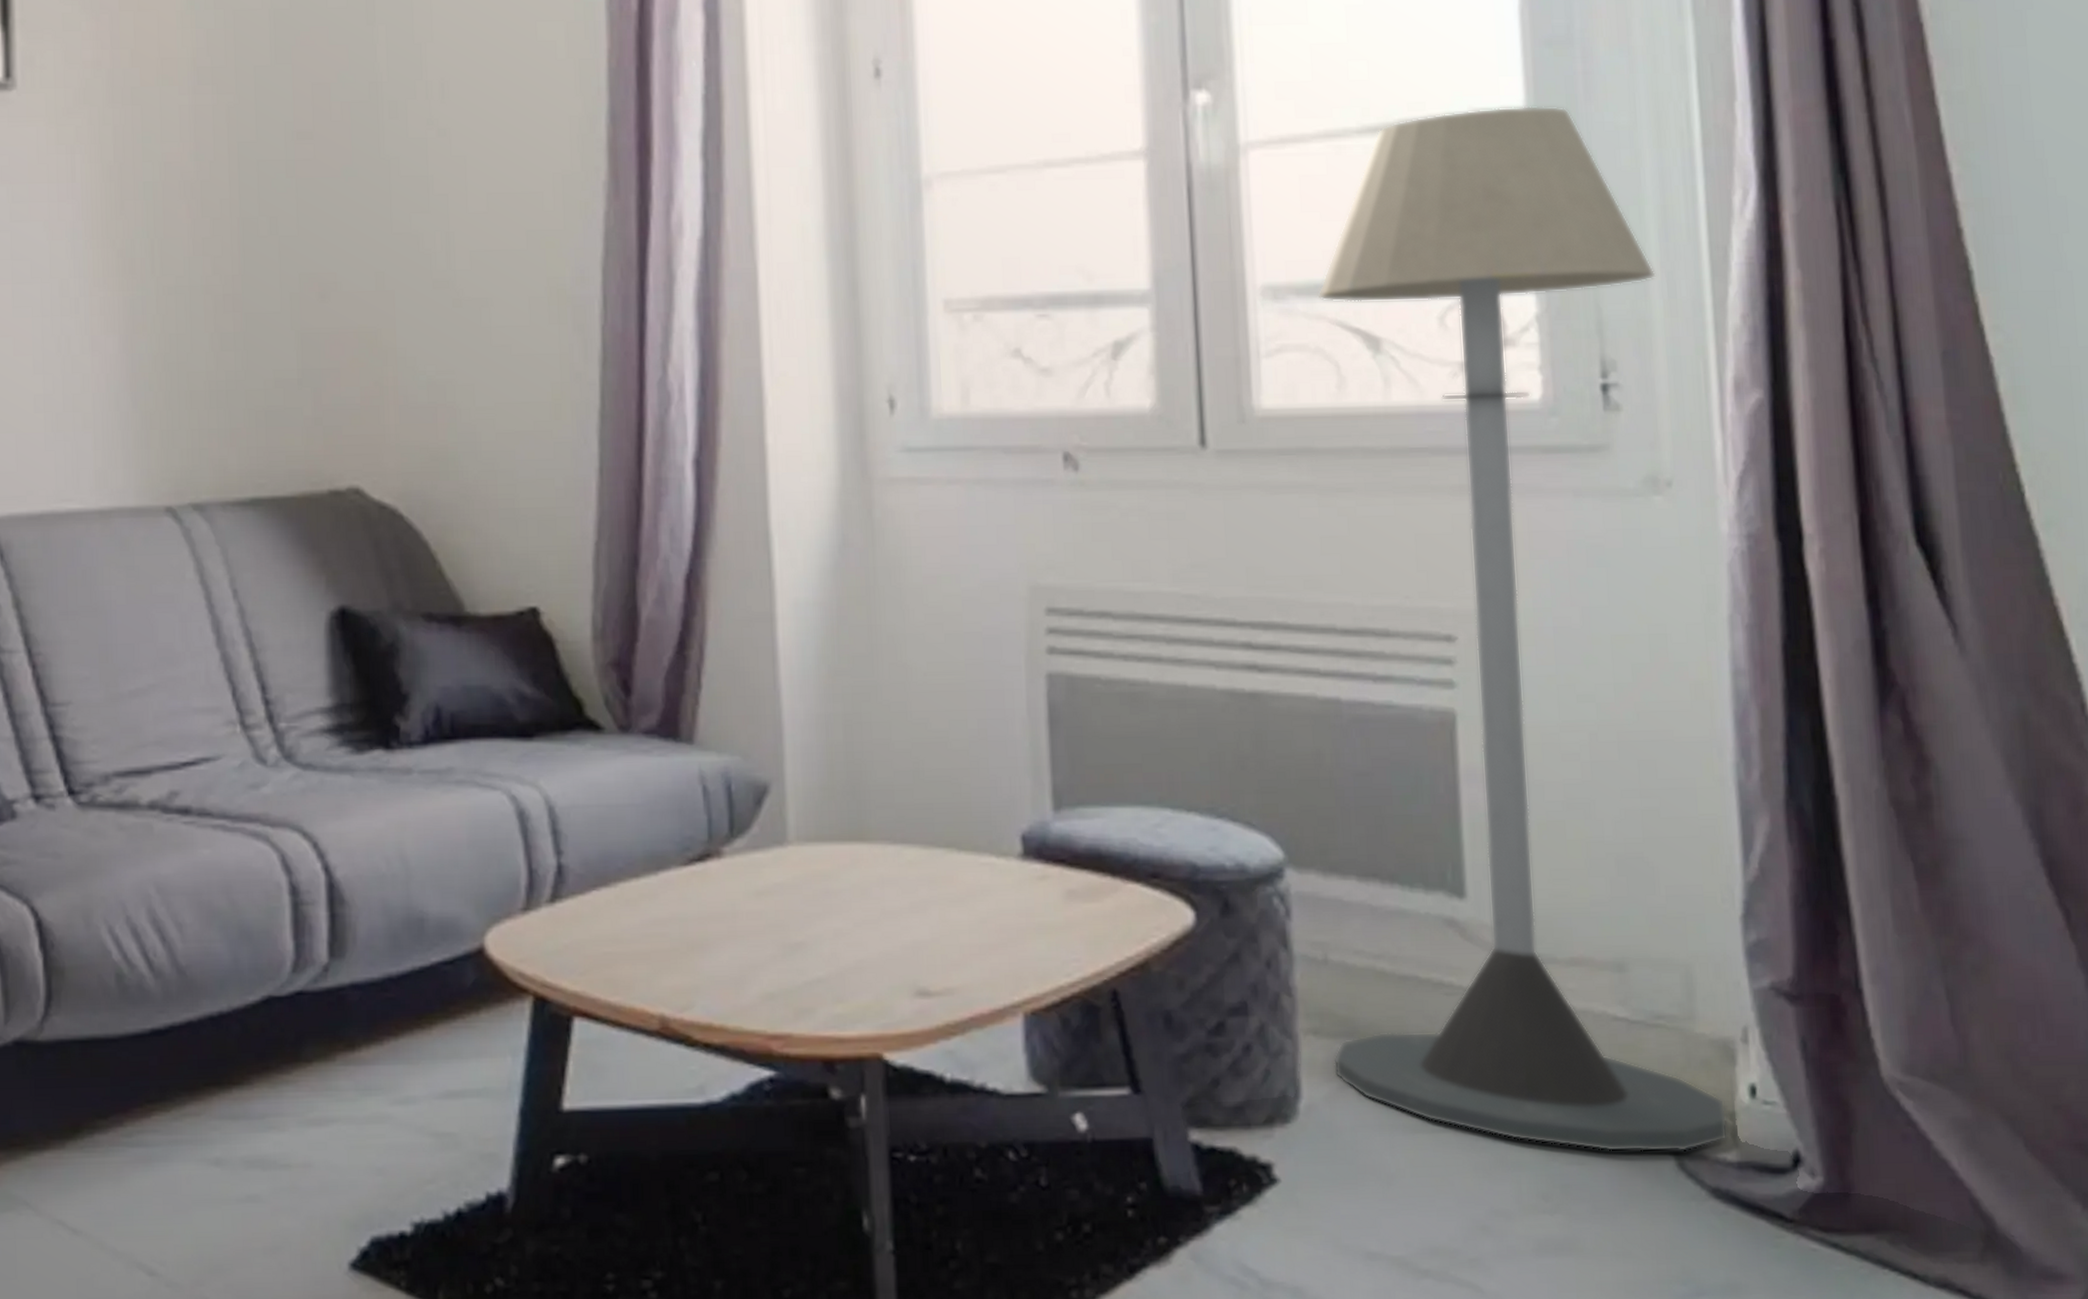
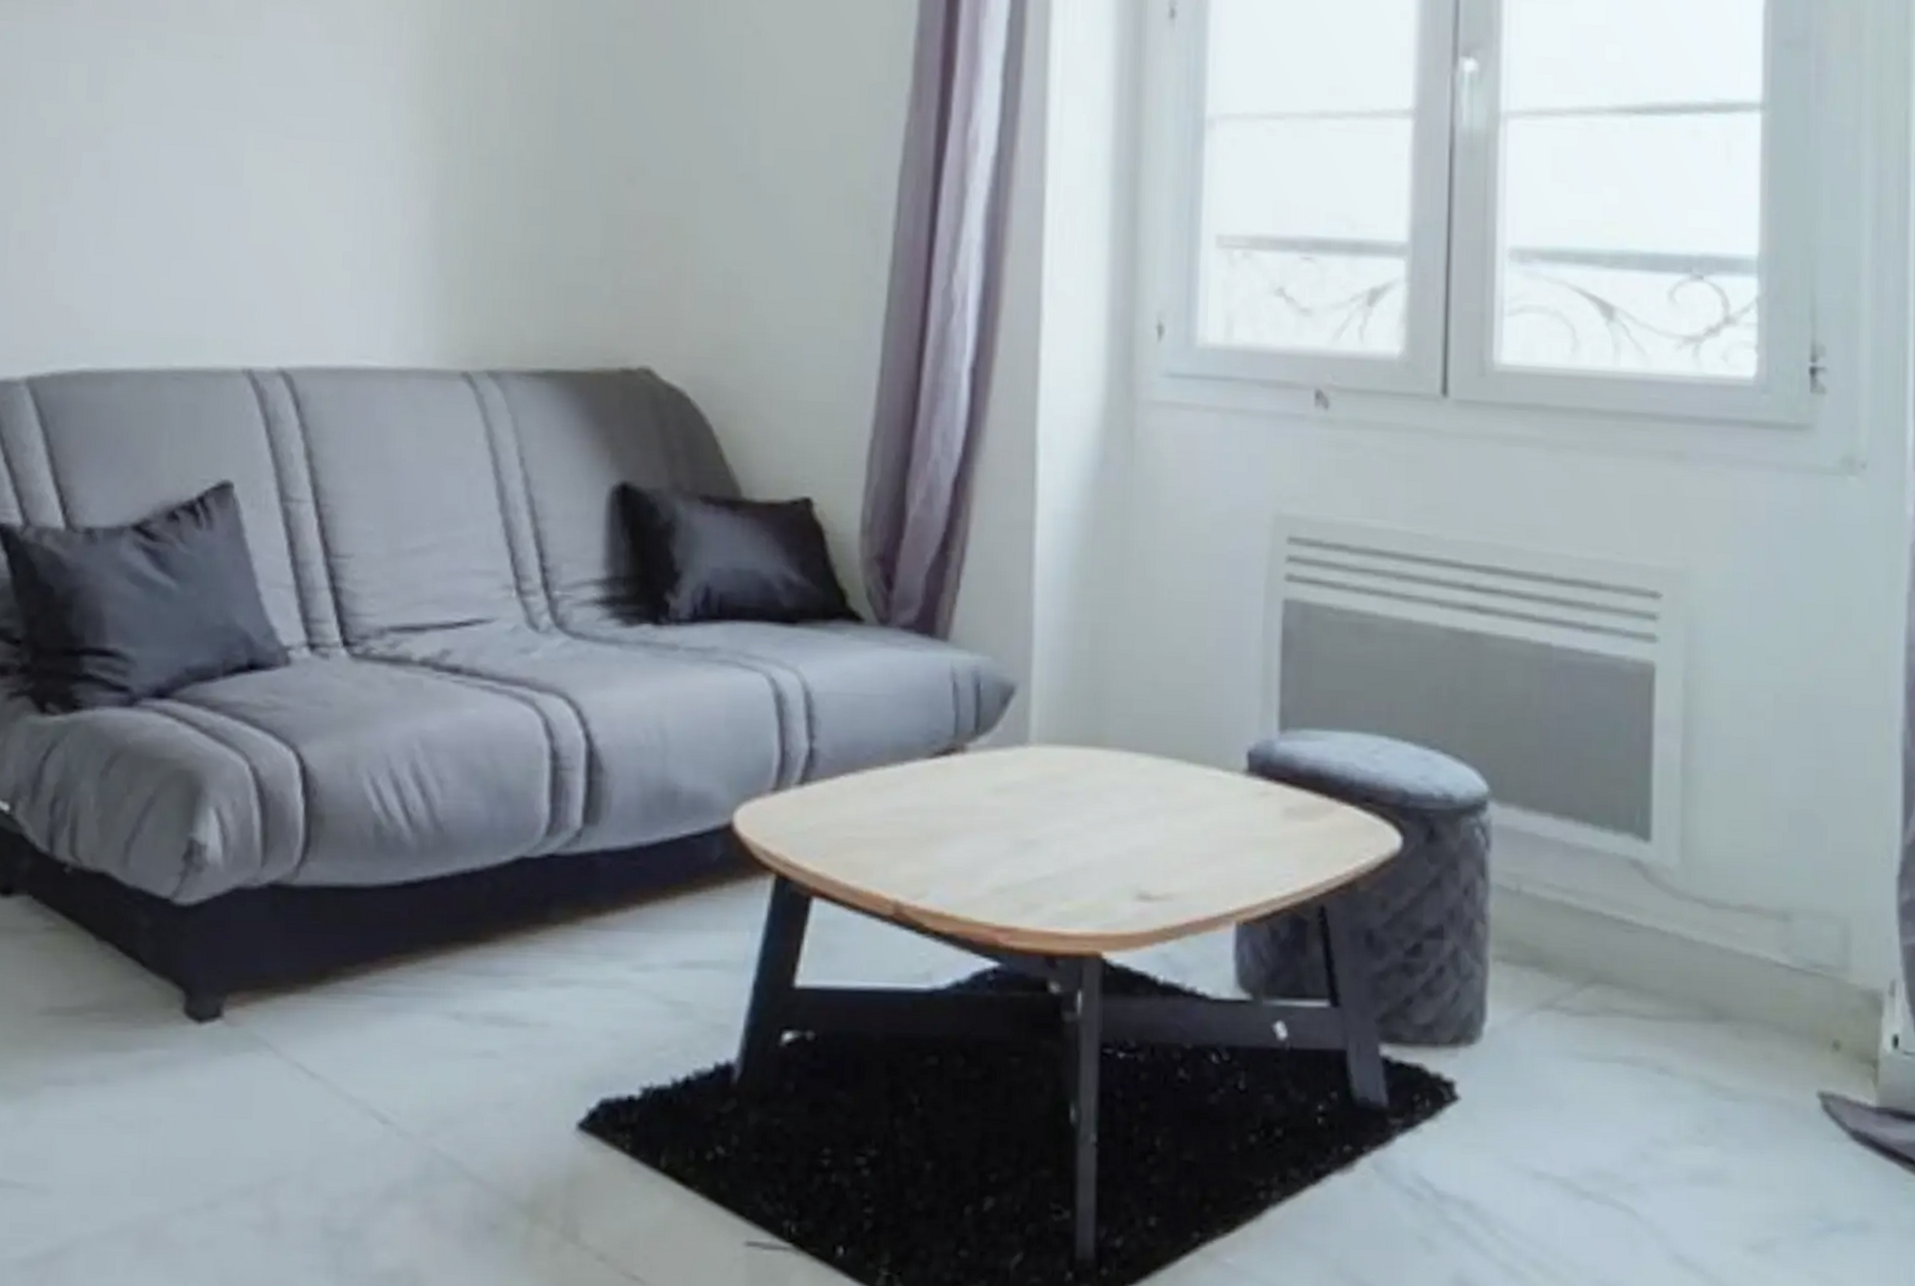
floor lamp: present [1317,105,1728,1153] -> none [1518,99,1871,1095]

